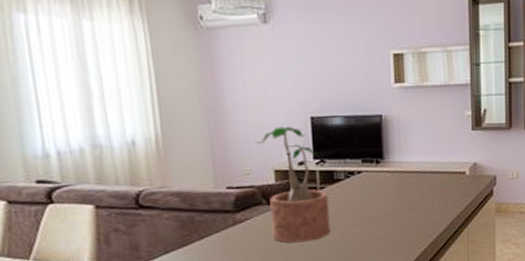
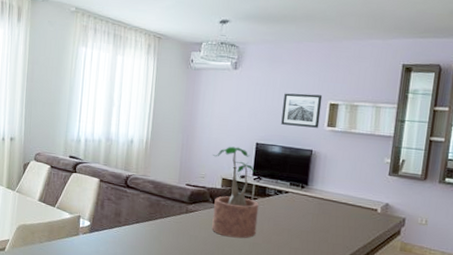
wall art: none [335,45,385,89] -> present [281,93,323,128]

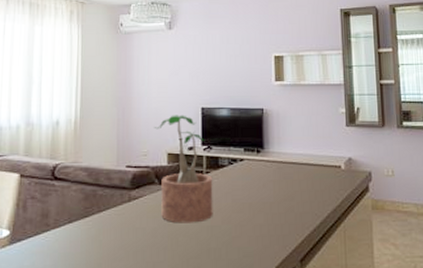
wall art: present [281,93,323,128] -> none [226,48,267,84]

